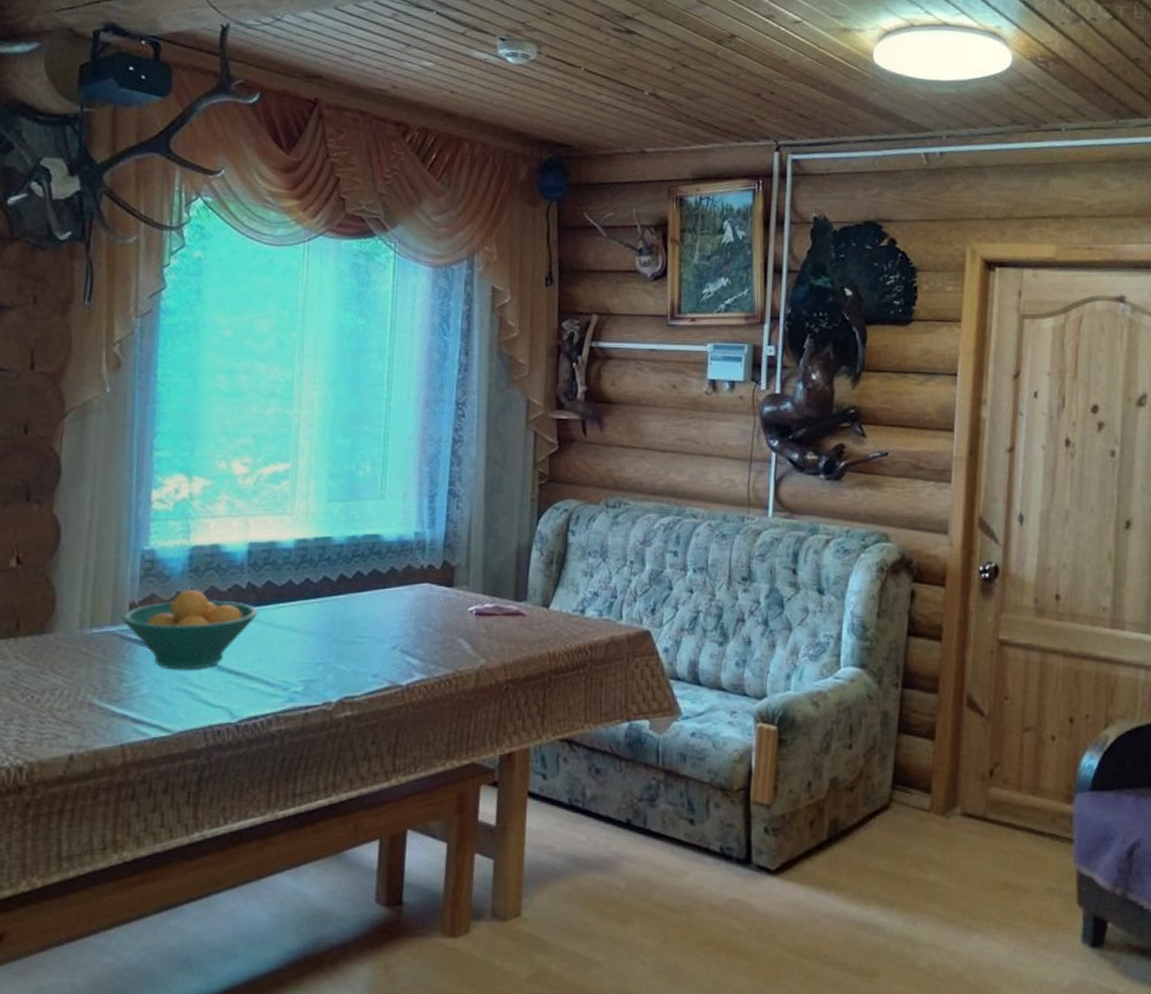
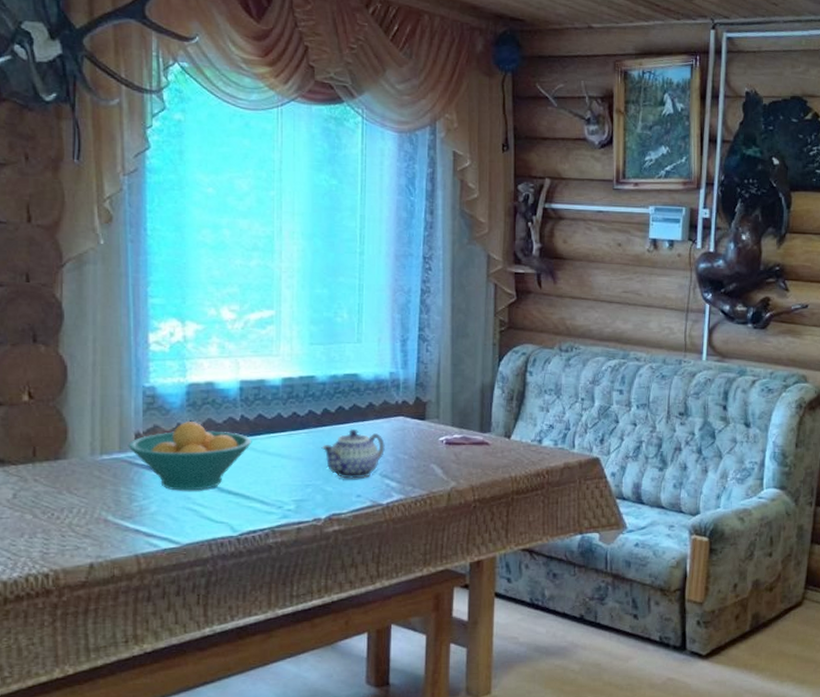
teapot: none [335,597,407,656] -> present [321,428,385,479]

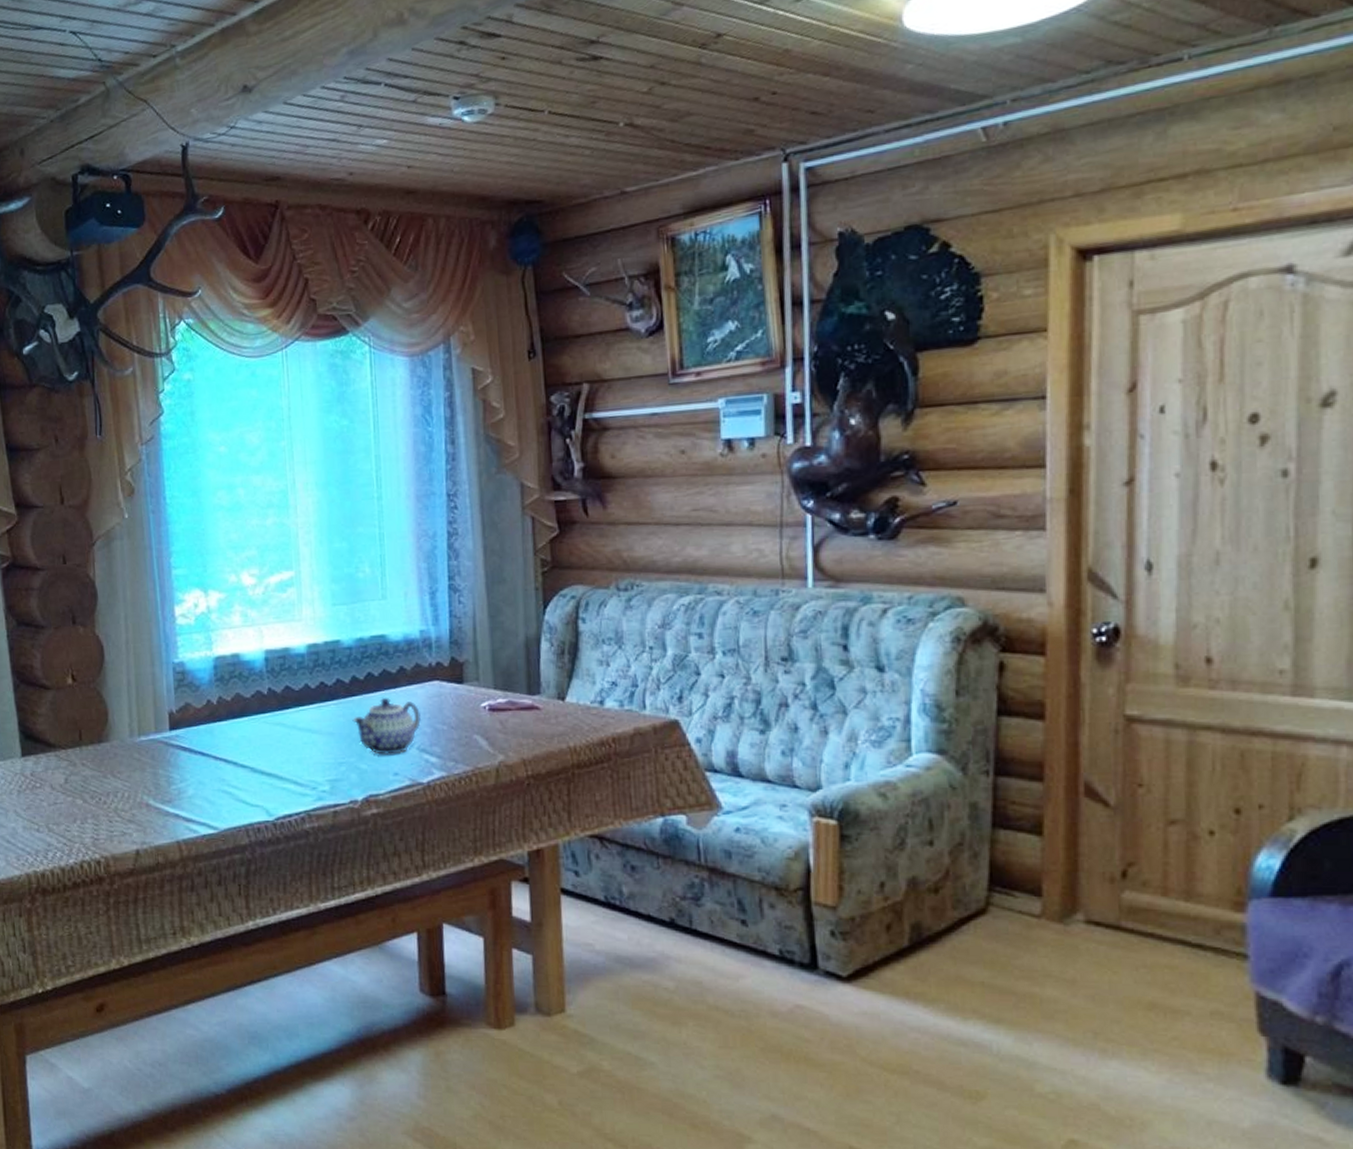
fruit bowl: present [128,422,252,491] -> none [162,697,281,772]

